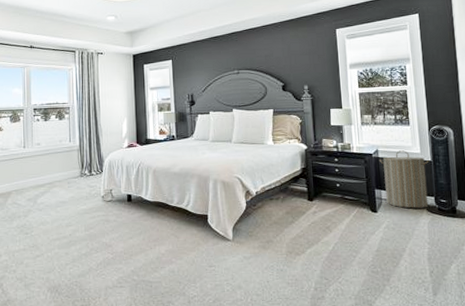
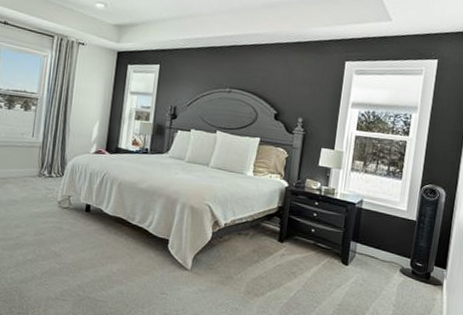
laundry hamper: present [379,150,430,209] -> none [360,204,415,269]

